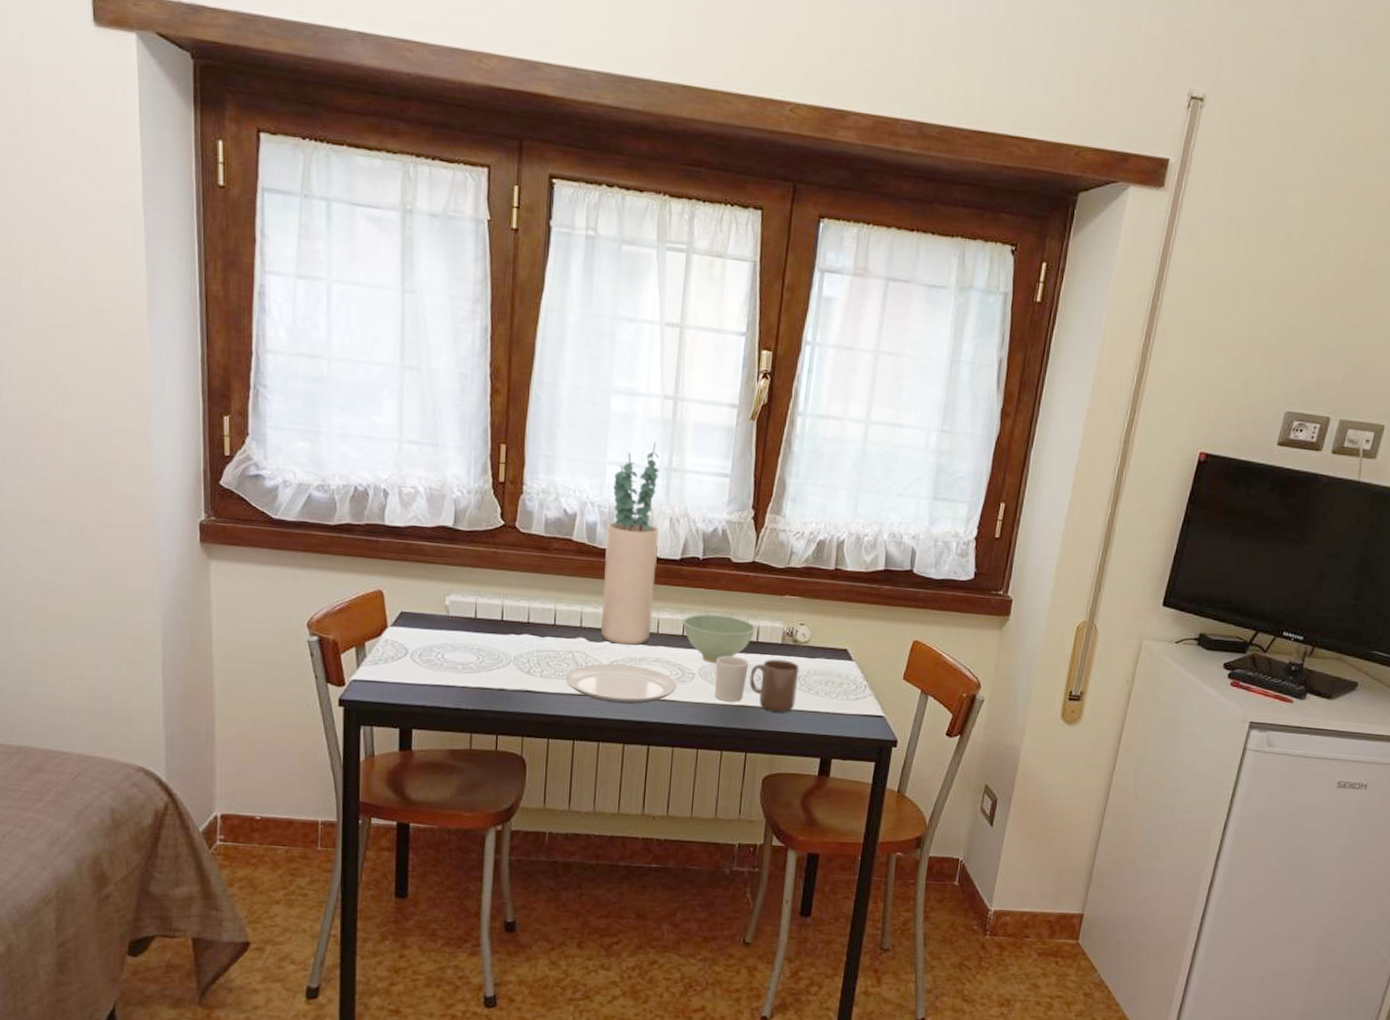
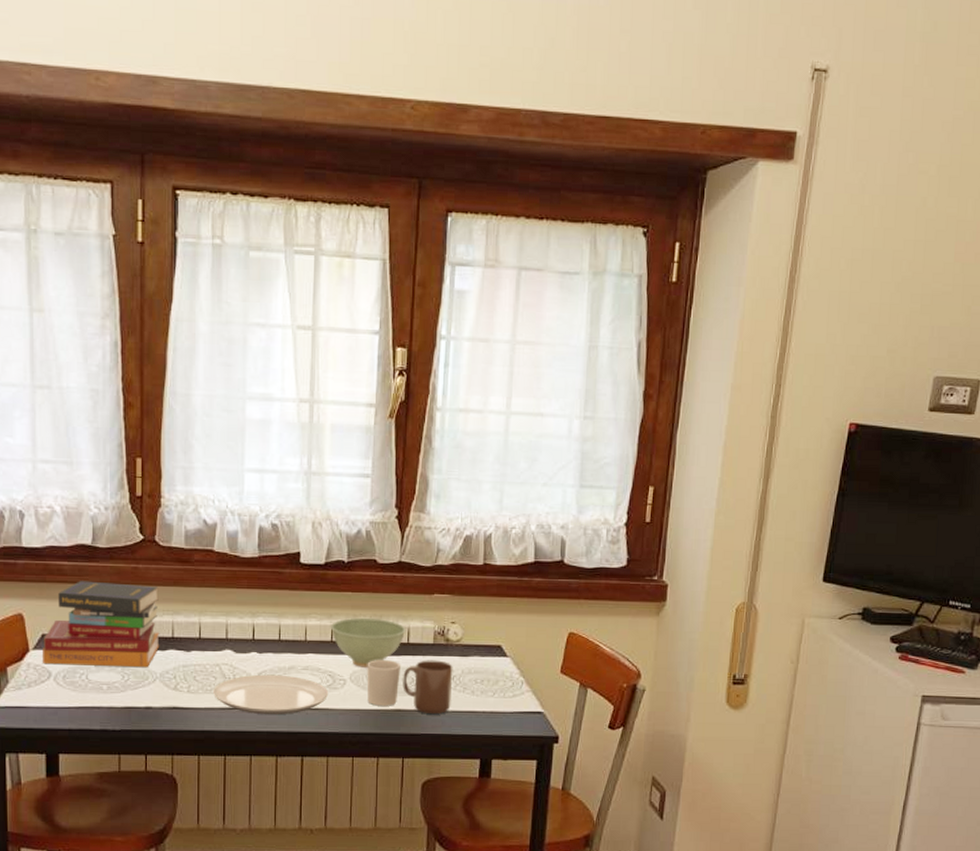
books: none [400,562,517,651] -> present [43,581,160,668]
vase: present [601,442,660,645] -> none [248,446,301,654]

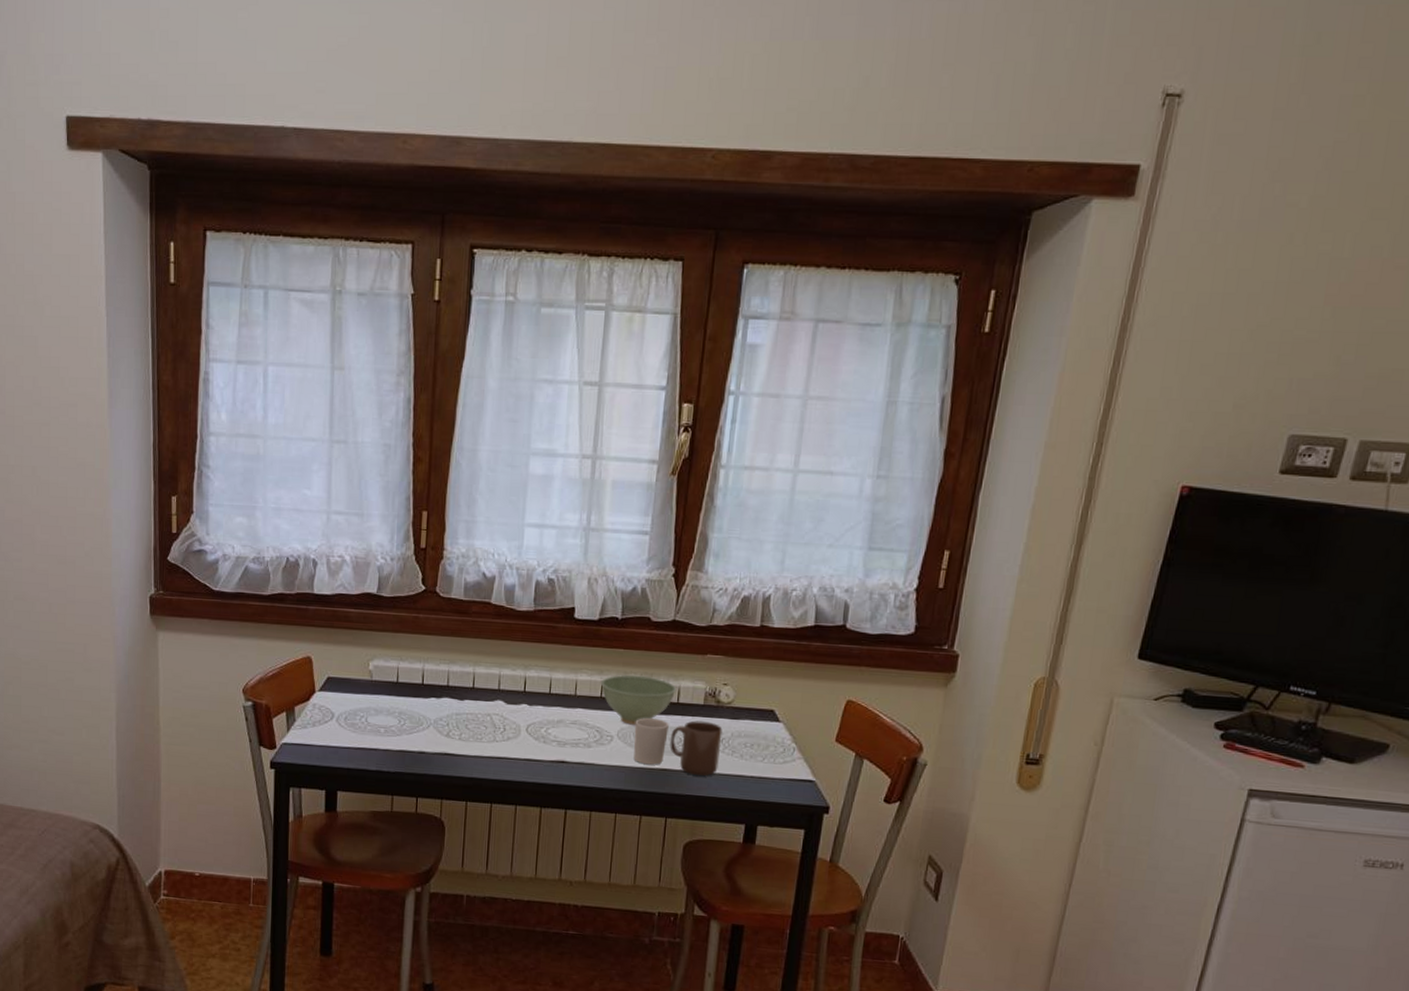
books: present [43,581,160,668] -> none [327,628,437,714]
plate: present [213,674,329,715] -> none [483,726,596,767]

